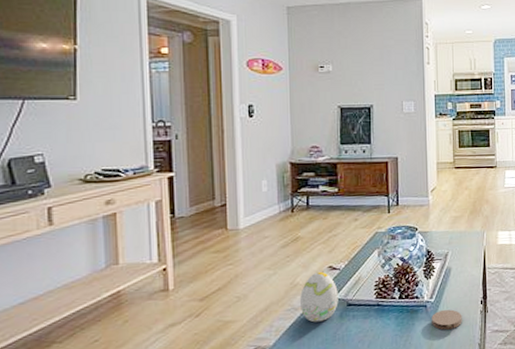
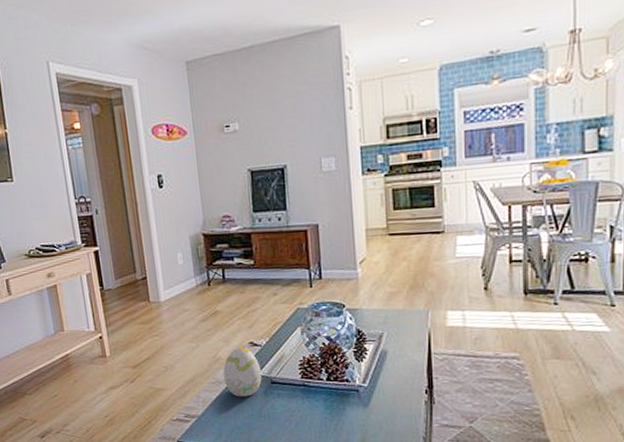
coaster: present [432,309,462,330] -> none [365,397,402,418]

